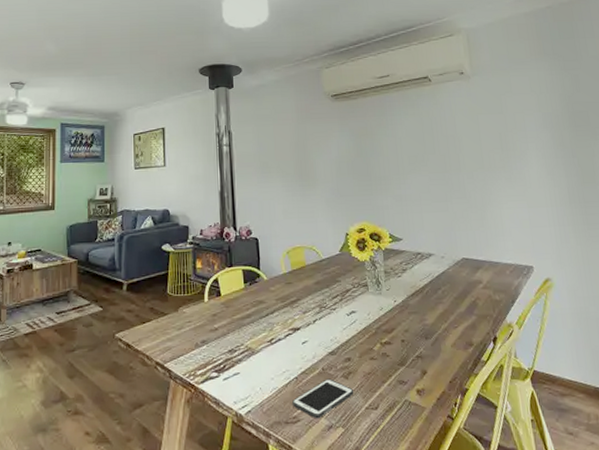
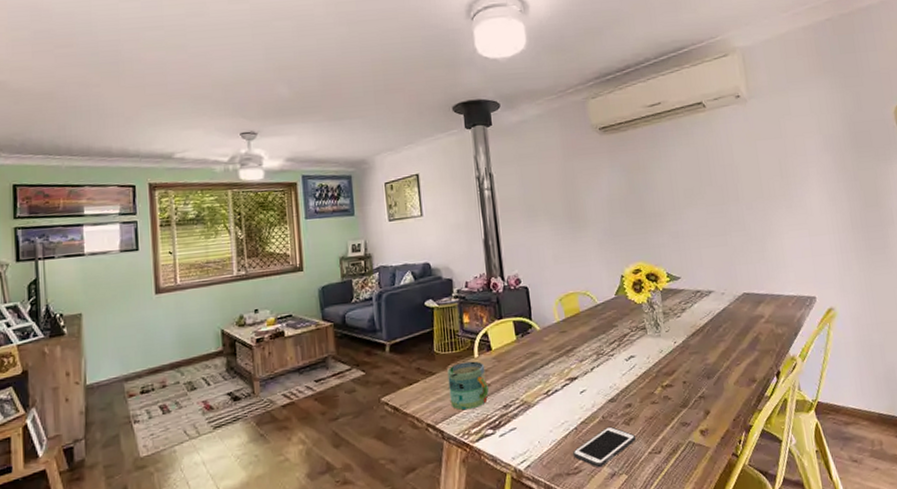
mug: none [178,305,216,352] -> present [447,361,489,411]

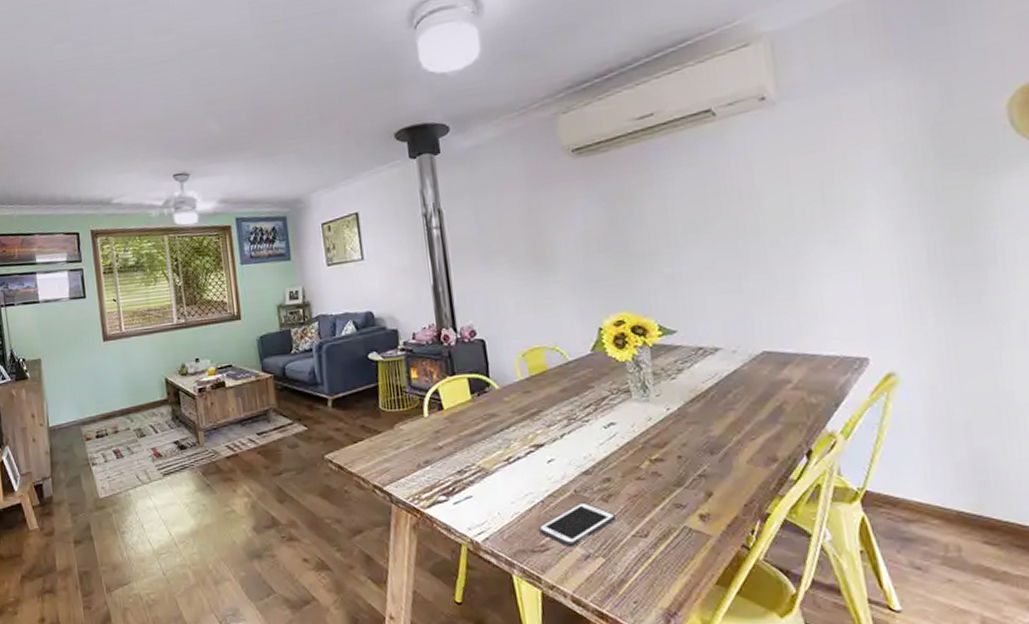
mug: present [447,361,489,411] -> none [394,420,441,474]

